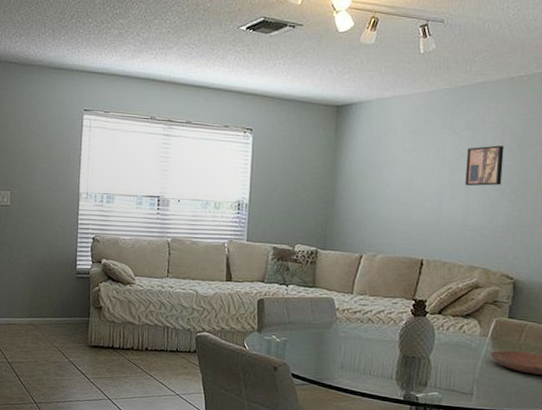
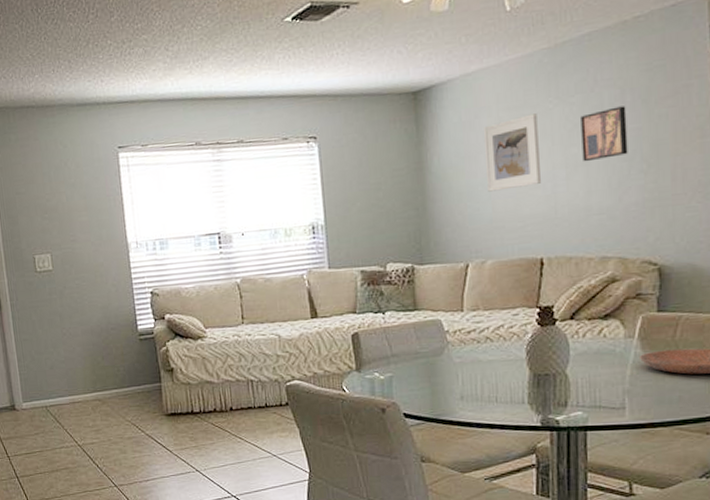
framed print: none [386,140,434,199] -> present [484,113,542,192]

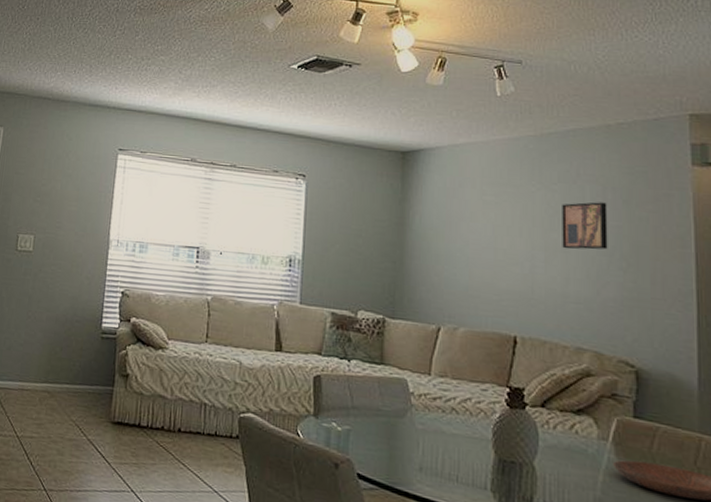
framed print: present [484,113,542,192] -> none [466,193,521,262]

